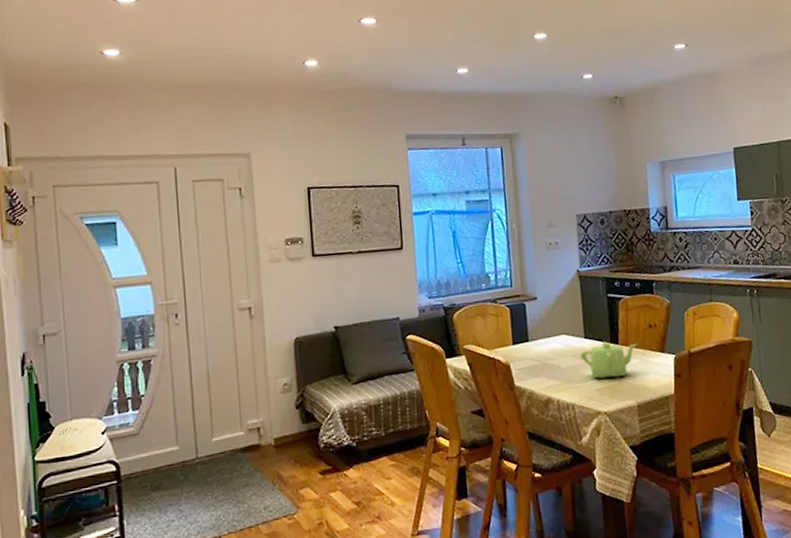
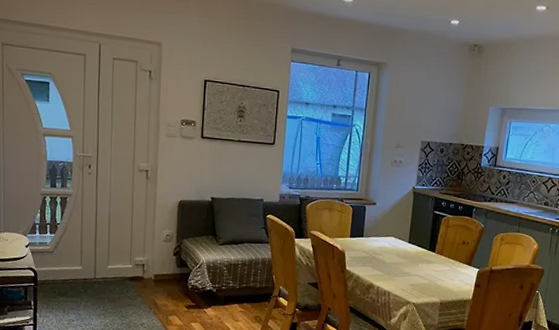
teapot: present [580,341,638,379] -> none [402,247,450,278]

